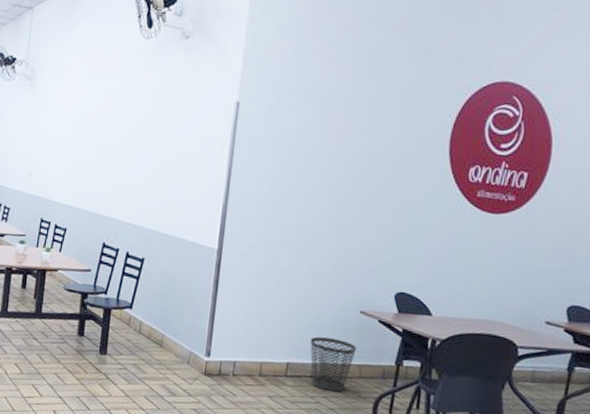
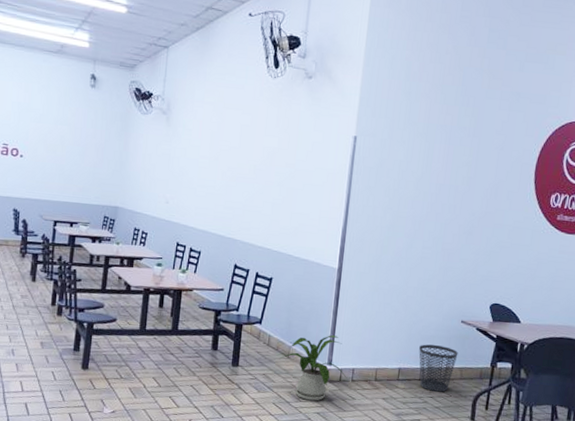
house plant: none [151,323,227,397] -> present [279,335,347,401]

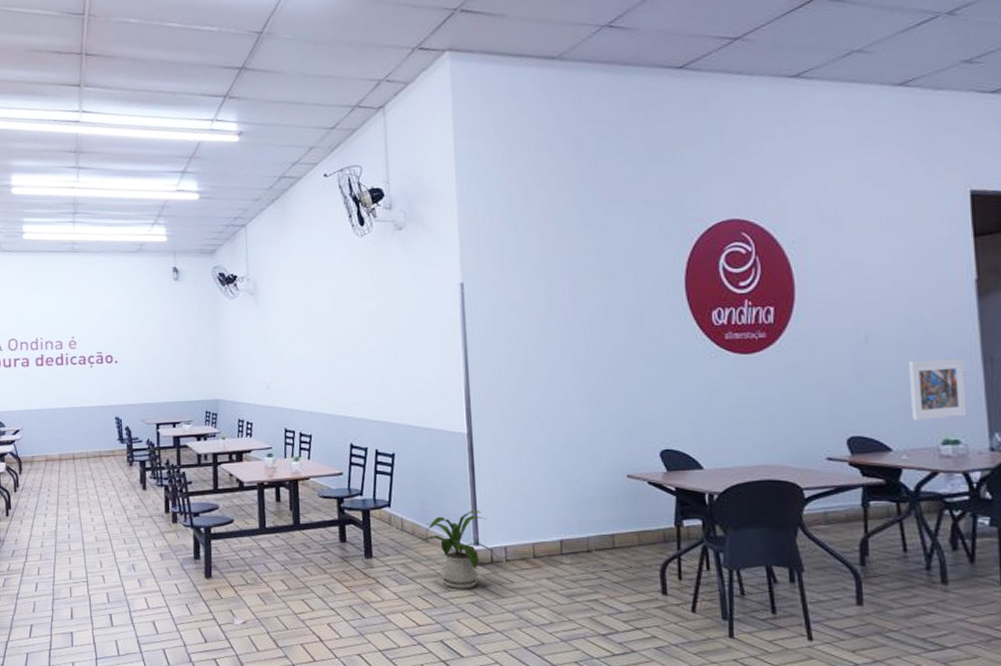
wastebasket: present [419,344,458,392] -> none [581,508,631,564]

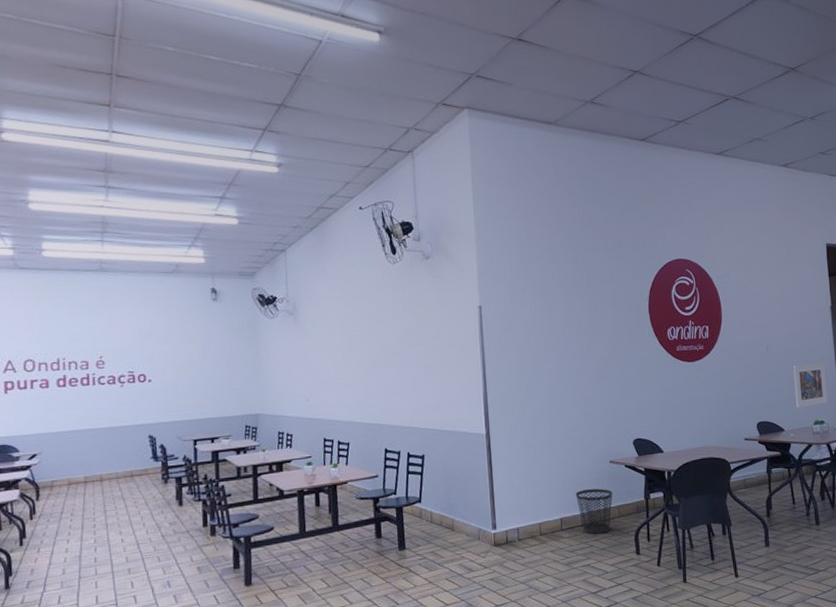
house plant: present [417,510,500,589] -> none [444,499,513,569]
wastebasket: none [581,508,631,564] -> present [576,488,613,534]

